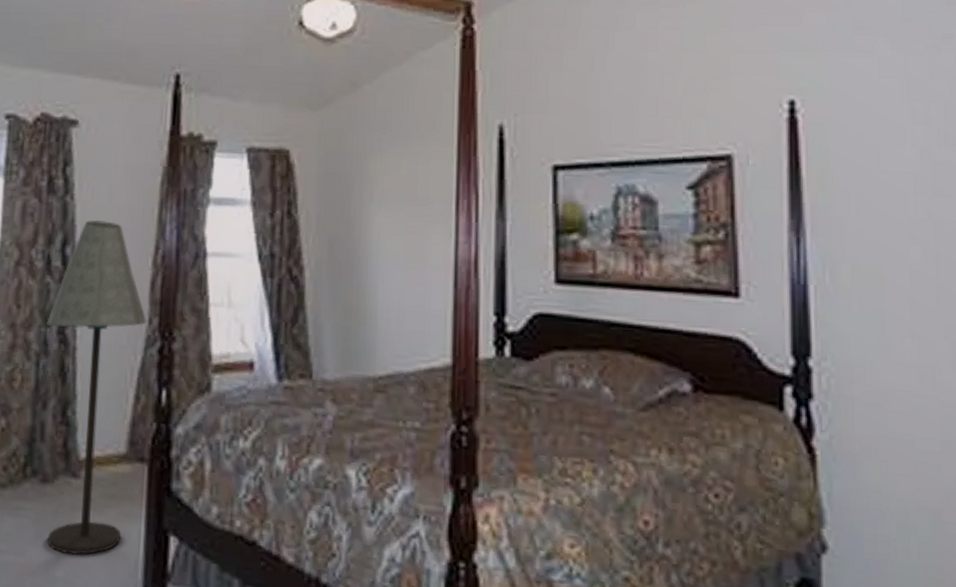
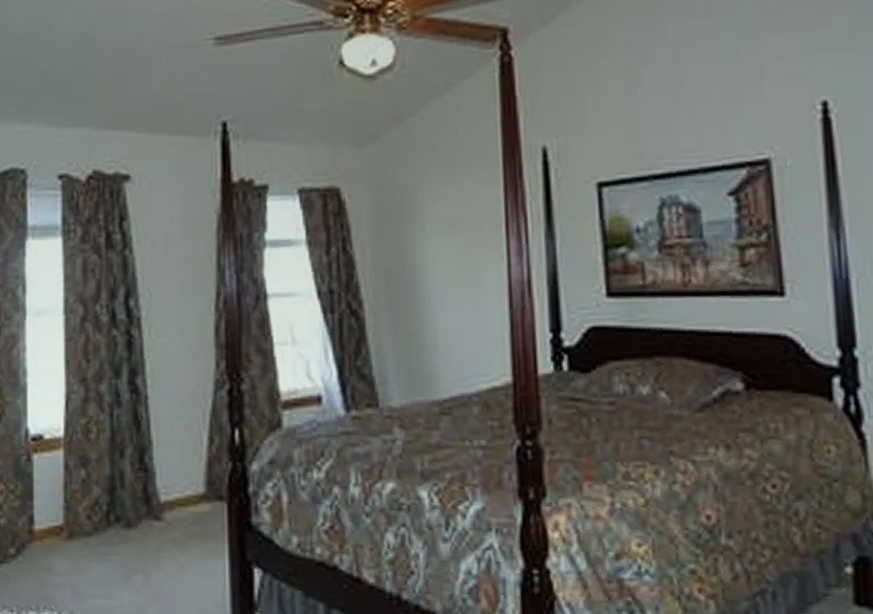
floor lamp: present [46,219,147,556] -> none [116,270,215,594]

